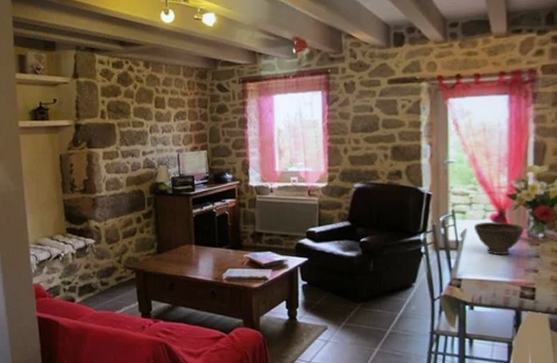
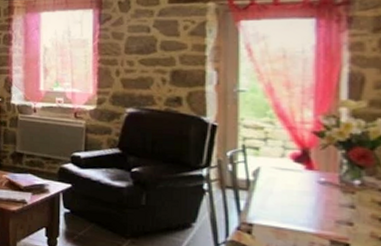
bowl: present [473,222,524,255] -> none [269,161,334,201]

